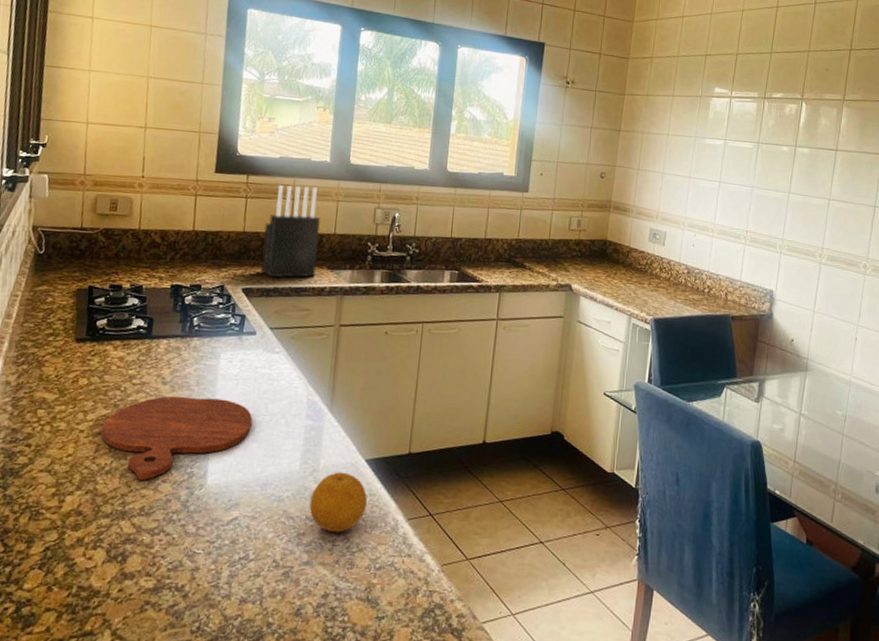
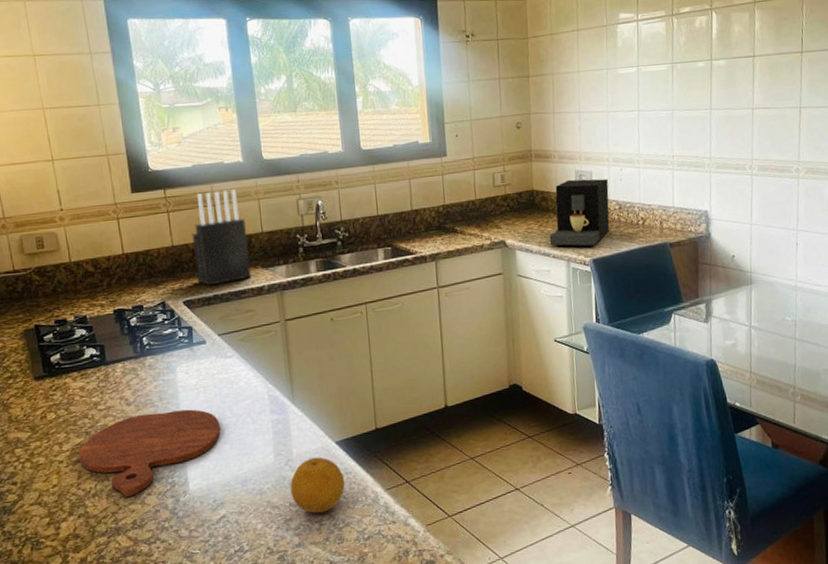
coffee maker: none [614,236,680,305] -> present [549,178,610,246]

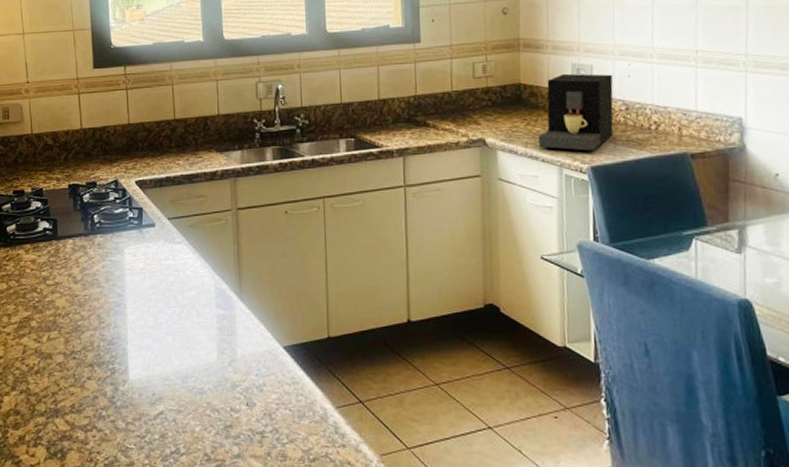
cutting board: present [79,409,221,497] -> none [26,294,164,378]
knife block: present [192,189,251,286] -> none [148,69,205,167]
fruit: present [290,457,345,513] -> none [232,361,291,423]

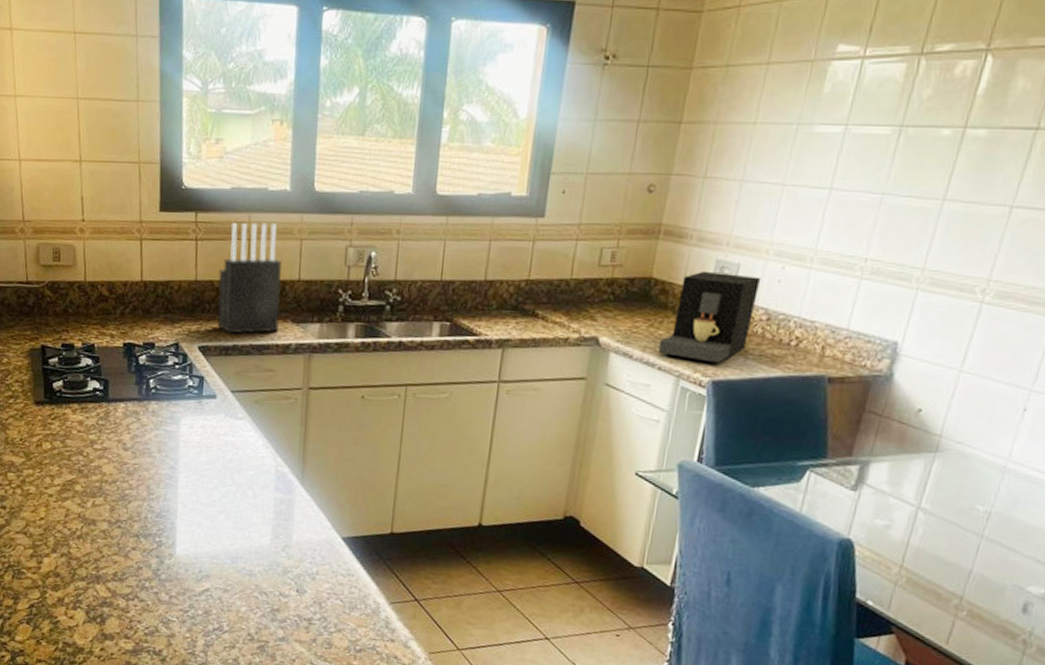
knife block: none [148,69,205,167] -> present [217,222,283,334]

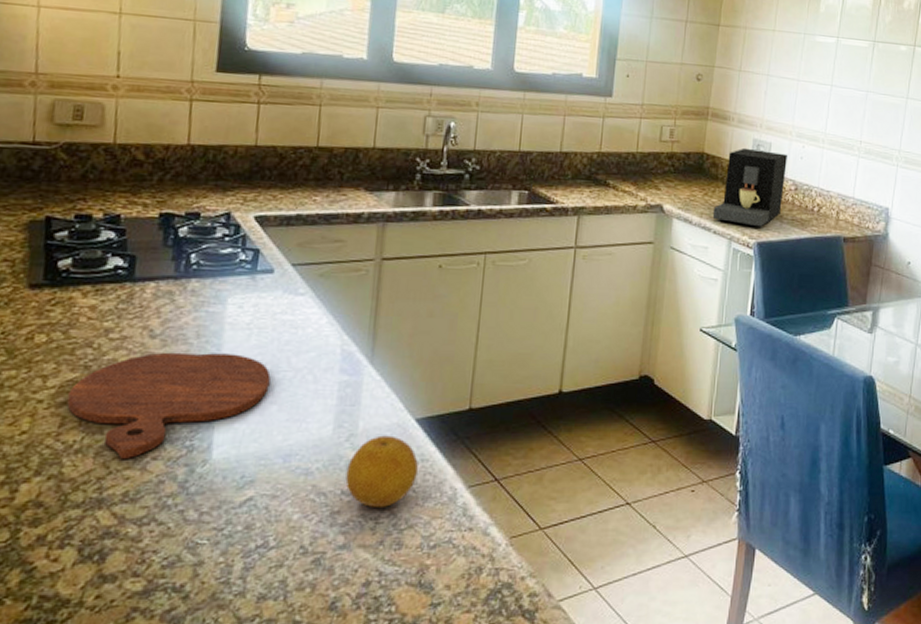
cutting board: none [69,463,218,547] -> present [67,352,271,458]
knife block: present [217,222,283,334] -> none [279,88,357,203]
fruit: none [282,549,345,611] -> present [345,435,418,507]

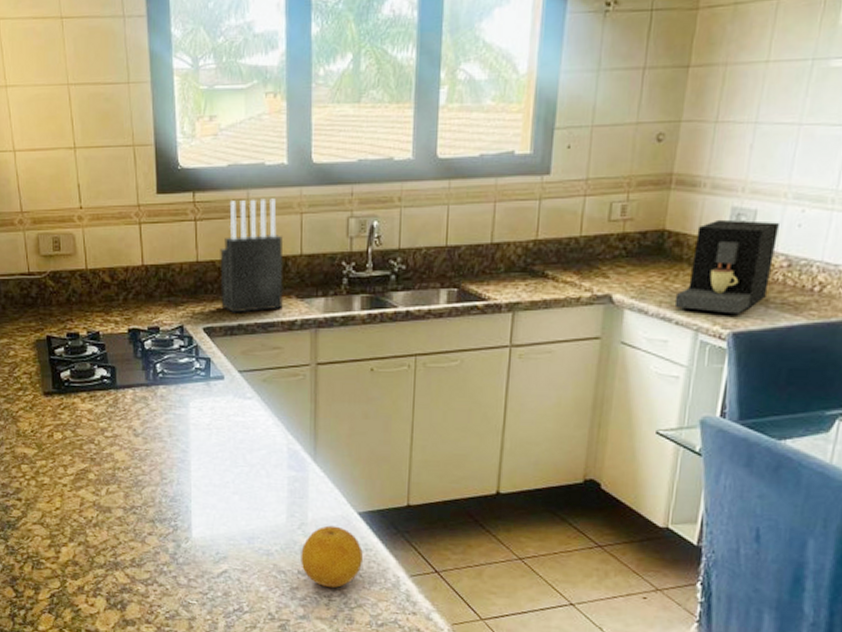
cutting board: present [67,352,271,458] -> none [83,448,231,533]
knife block: none [279,88,357,203] -> present [220,198,284,313]

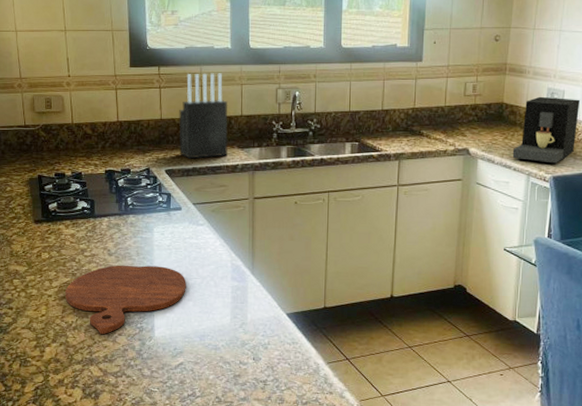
cutting board: none [83,448,231,533] -> present [65,265,186,334]
fruit: present [301,525,363,588] -> none [242,324,290,374]

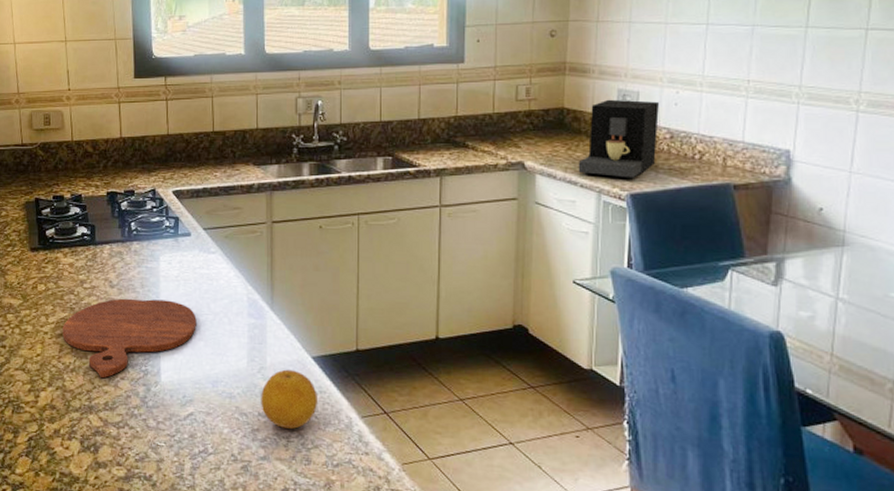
knife block: present [179,73,228,159] -> none [187,82,242,178]
fruit: none [242,324,290,374] -> present [261,369,317,429]

